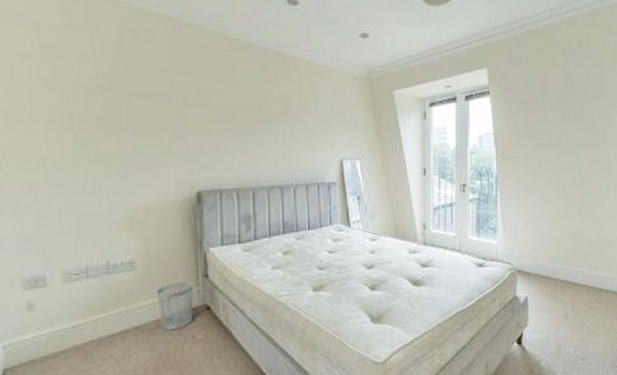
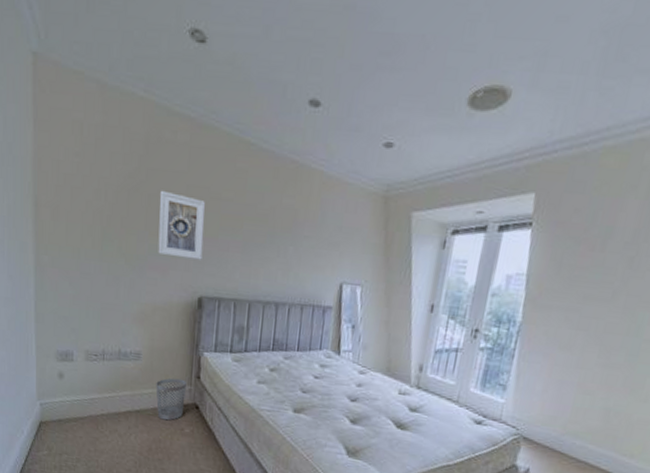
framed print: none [140,88,197,154] -> present [158,190,205,260]

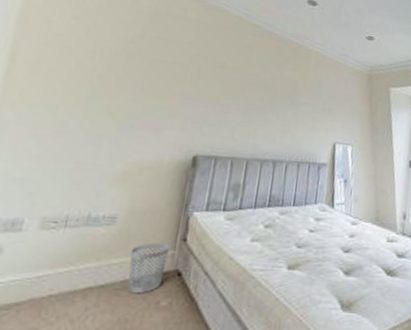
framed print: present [158,190,205,260] -> none [153,56,209,121]

